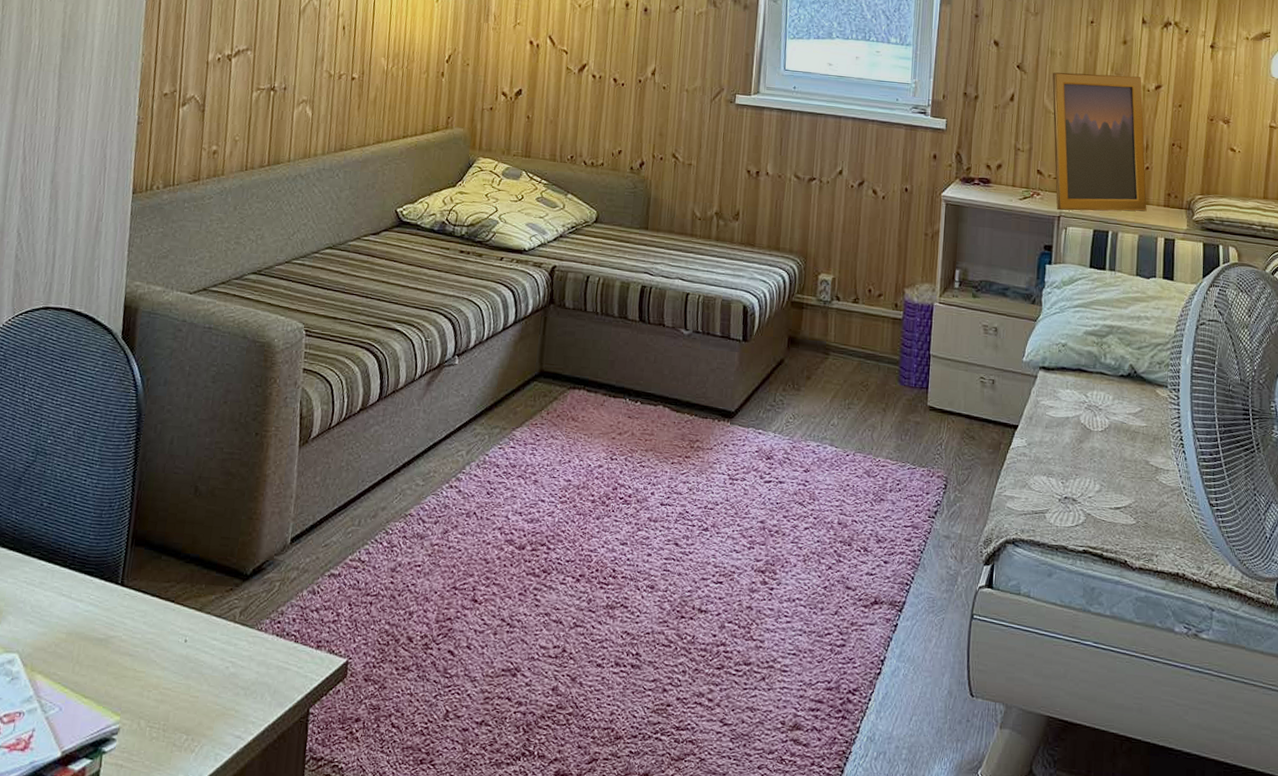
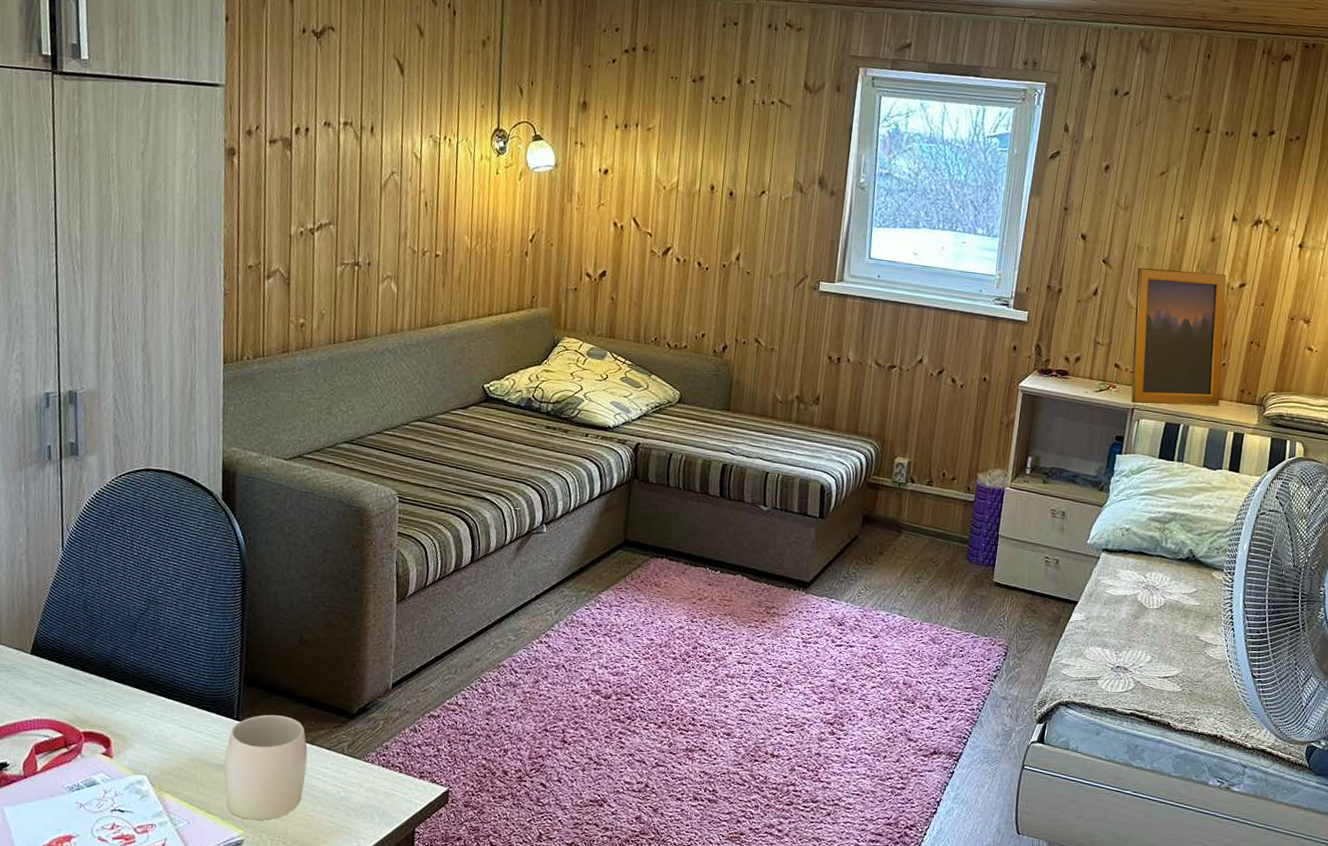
mug: none [103,578,196,704] -> present [224,714,308,821]

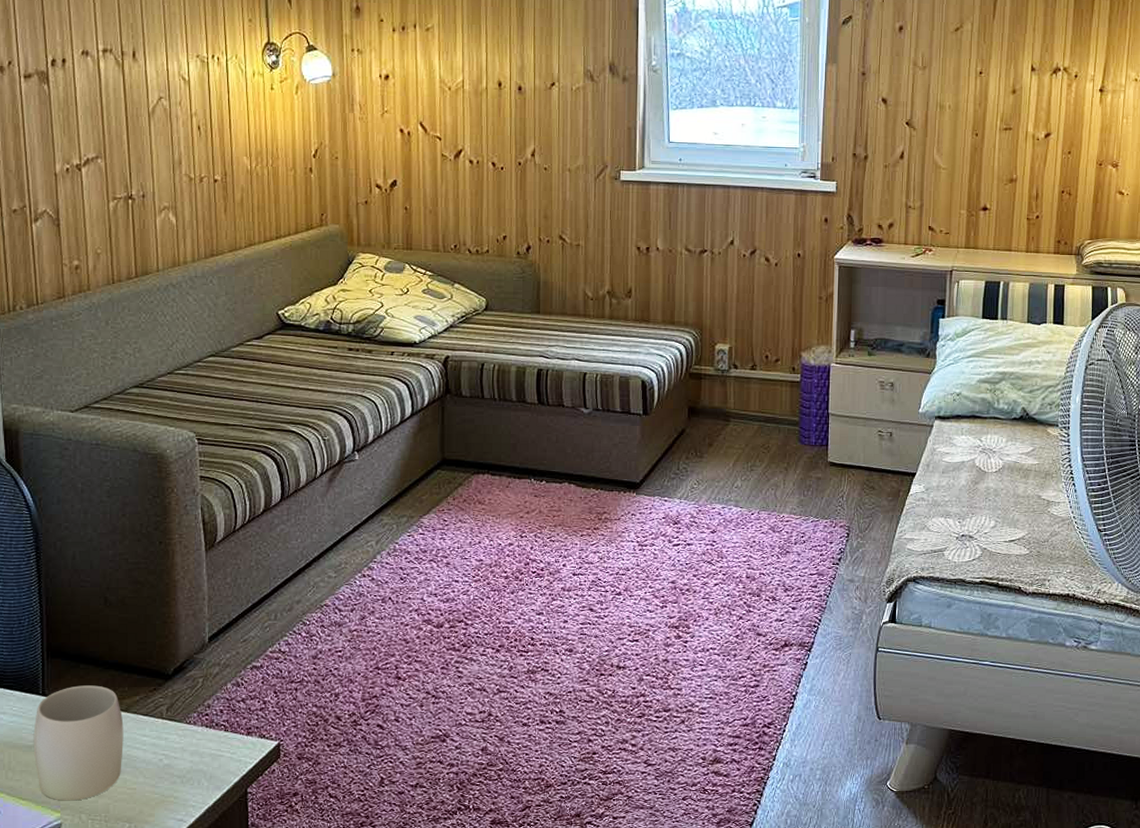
picture frame: present [1130,267,1226,406] -> none [941,125,1038,265]

